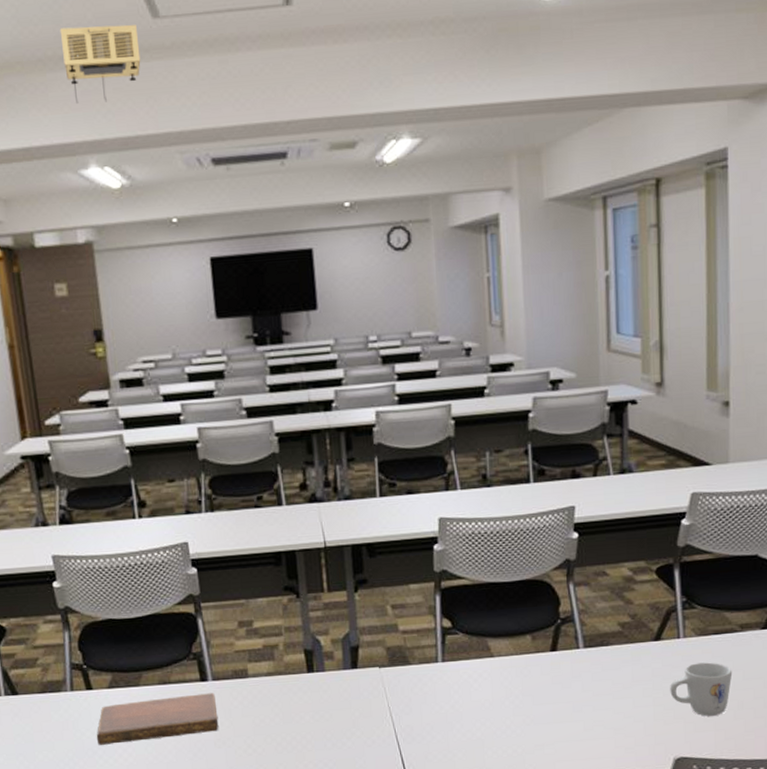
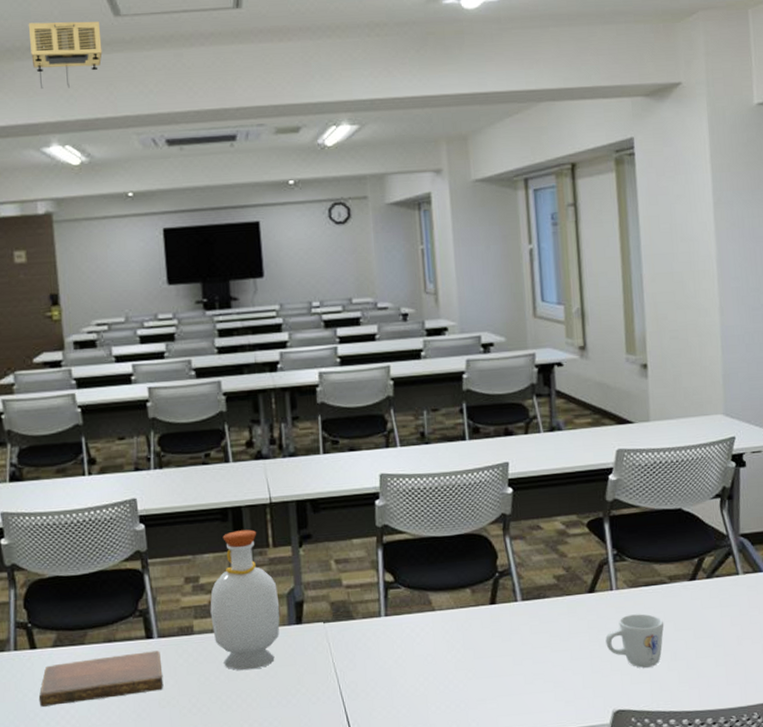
bottle: none [264,574,335,713] -> present [210,529,280,671]

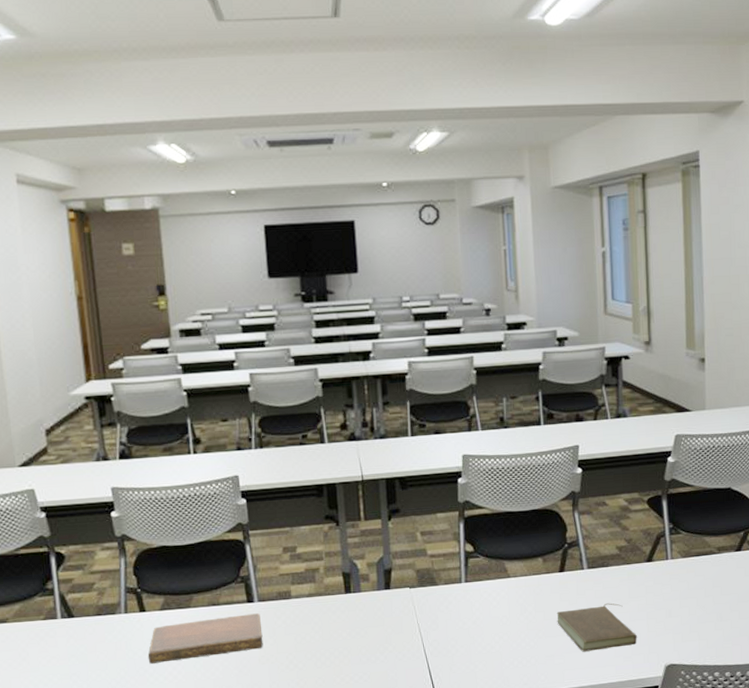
projector: present [28,21,102,89] -> none [134,24,207,89]
bottle: present [210,529,280,671] -> none [306,504,370,631]
book: none [488,639,580,695] -> present [556,603,637,652]
mug: present [605,613,664,668] -> none [660,580,712,628]

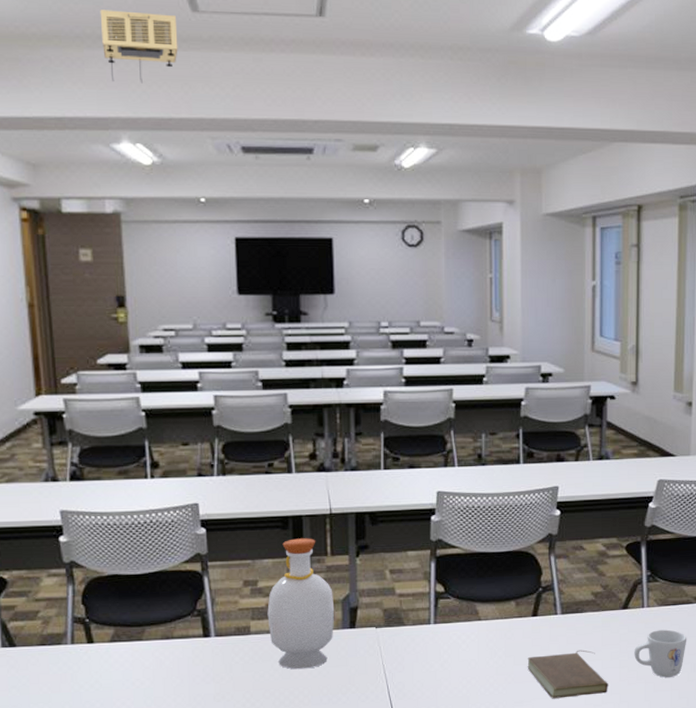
projector: none [134,24,207,89] -> present [99,9,178,84]
notebook: present [148,613,263,664] -> none [95,648,219,698]
bottle: none [306,504,370,631] -> present [267,538,335,670]
mug: none [660,580,712,628] -> present [634,629,687,678]

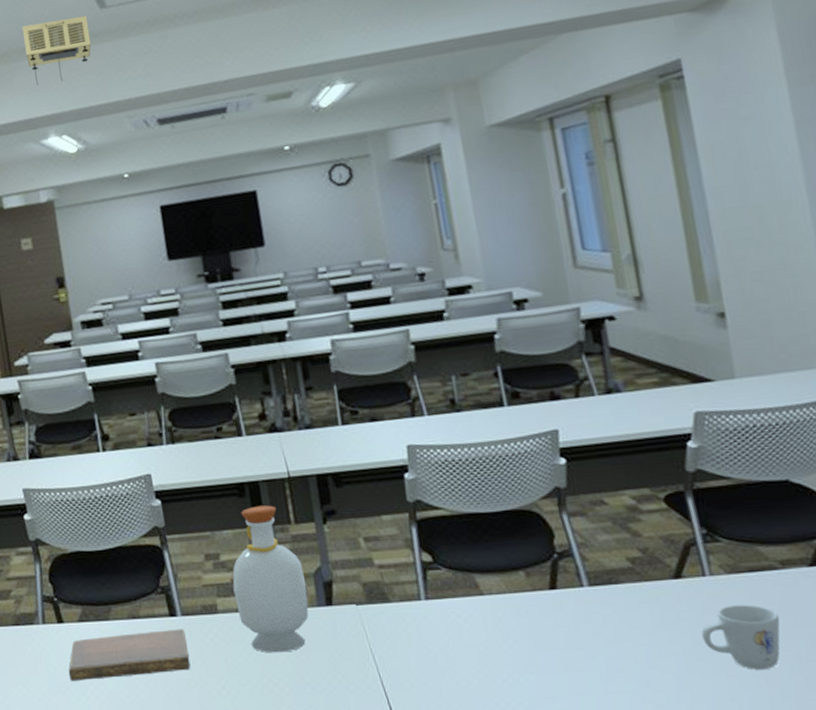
notebook: none [95,648,219,698] -> present [68,629,191,681]
book: present [527,650,608,699] -> none [552,631,673,695]

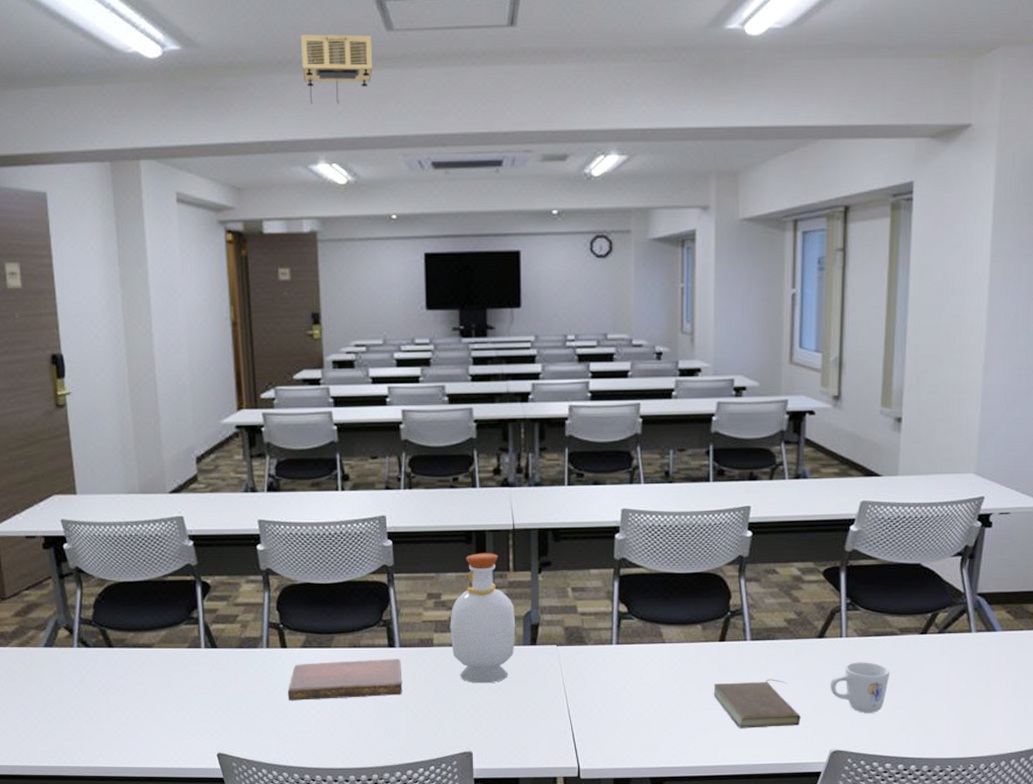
book: none [552,631,673,695] -> present [713,679,801,728]

